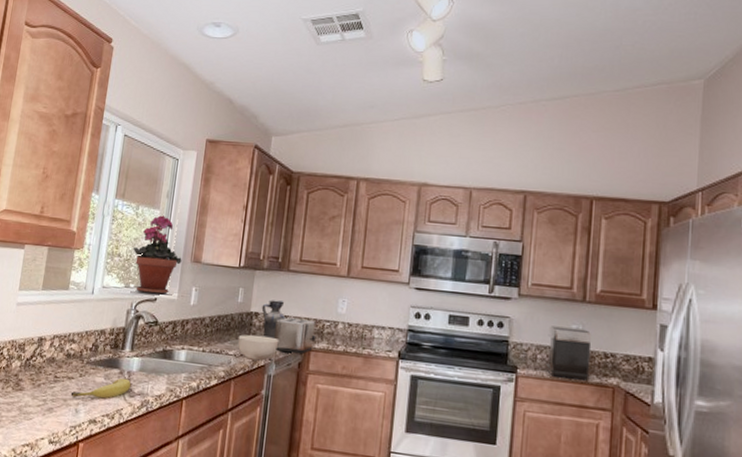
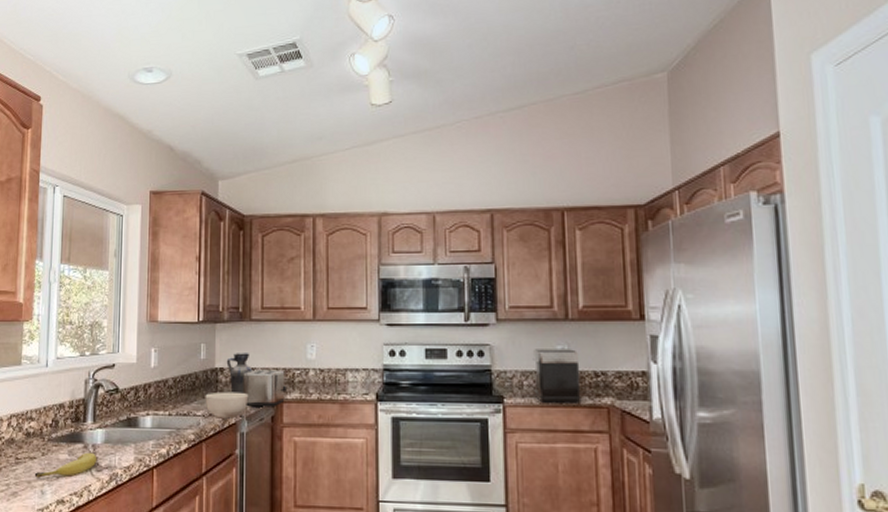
potted plant: present [133,215,182,295] -> none [85,276,137,361]

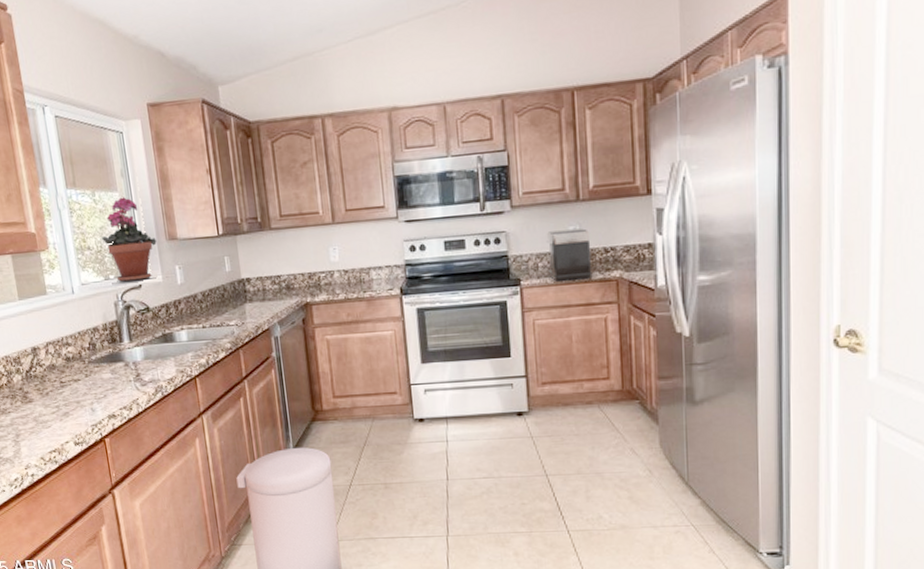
fruit: present [34,452,97,478] -> none [81,369,141,398]
potted plant: none [85,276,137,361] -> present [102,197,157,283]
bowl: present [205,391,249,419] -> none [235,299,279,326]
ceramic jug: present [226,353,253,395] -> none [252,261,279,302]
toaster: present [243,369,288,407] -> none [270,274,315,313]

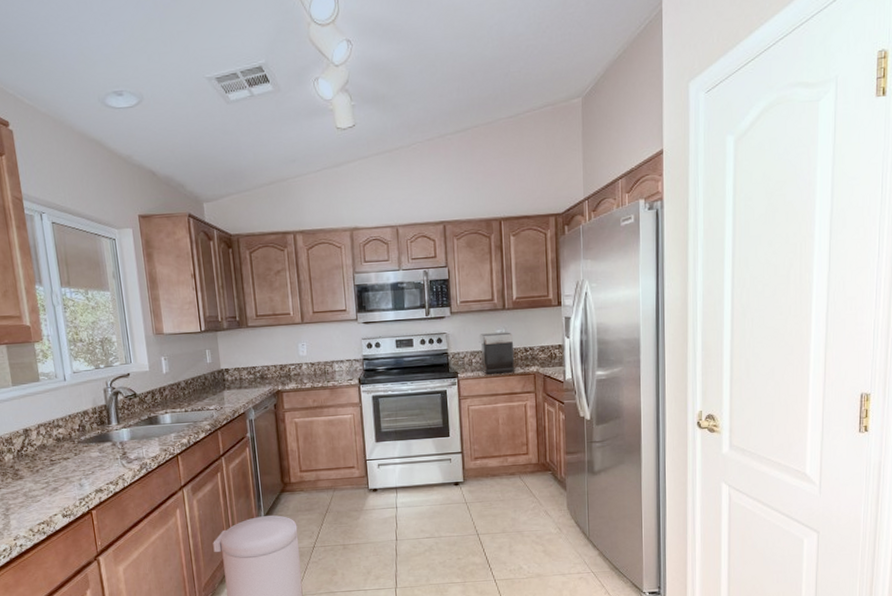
potted plant: present [102,197,157,283] -> none [94,296,145,372]

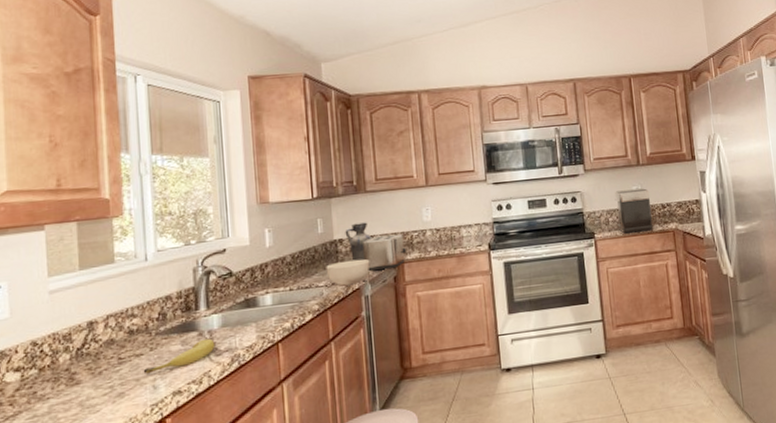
fruit: none [70,448,127,474] -> present [143,338,216,374]
bowl: none [215,387,253,410] -> present [326,259,370,287]
ceramic jug: none [230,354,255,389] -> present [345,222,372,261]
toaster: none [246,366,286,399] -> present [363,233,407,272]

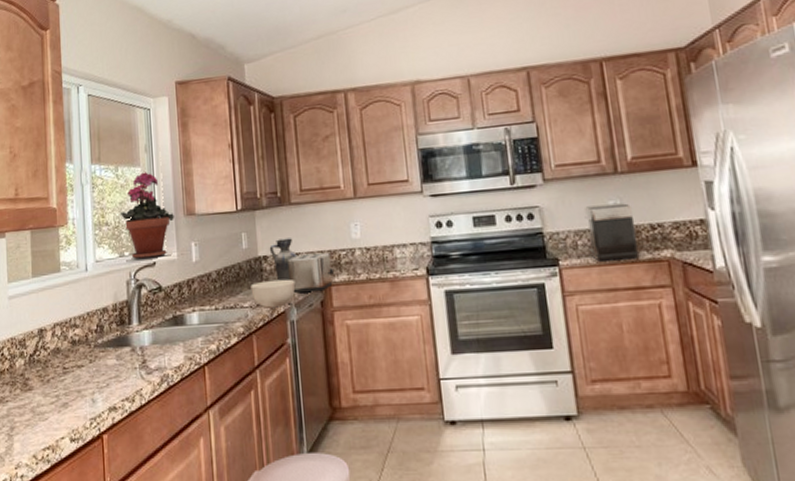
fruit: present [143,338,216,374] -> none [83,355,147,387]
potted plant: none [186,162,247,248] -> present [121,172,174,260]

